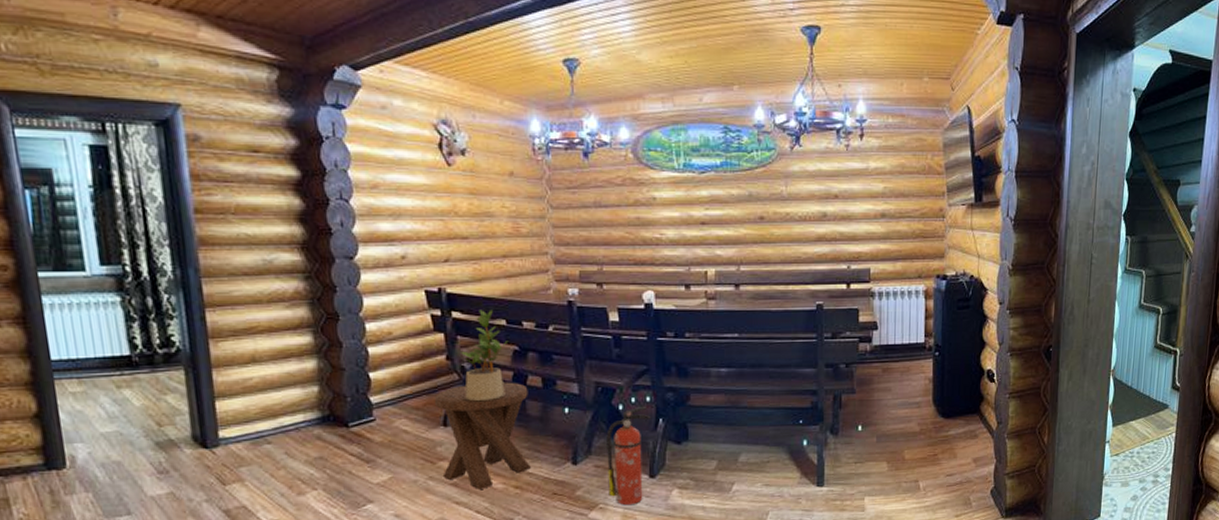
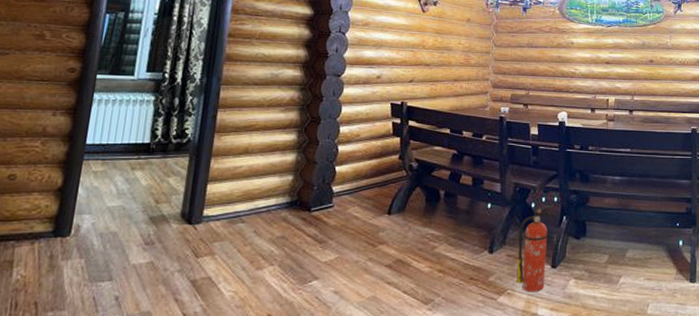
music stool: present [434,382,532,489] -> none [380,179,460,271]
potted plant: present [460,309,509,402] -> none [409,120,450,195]

